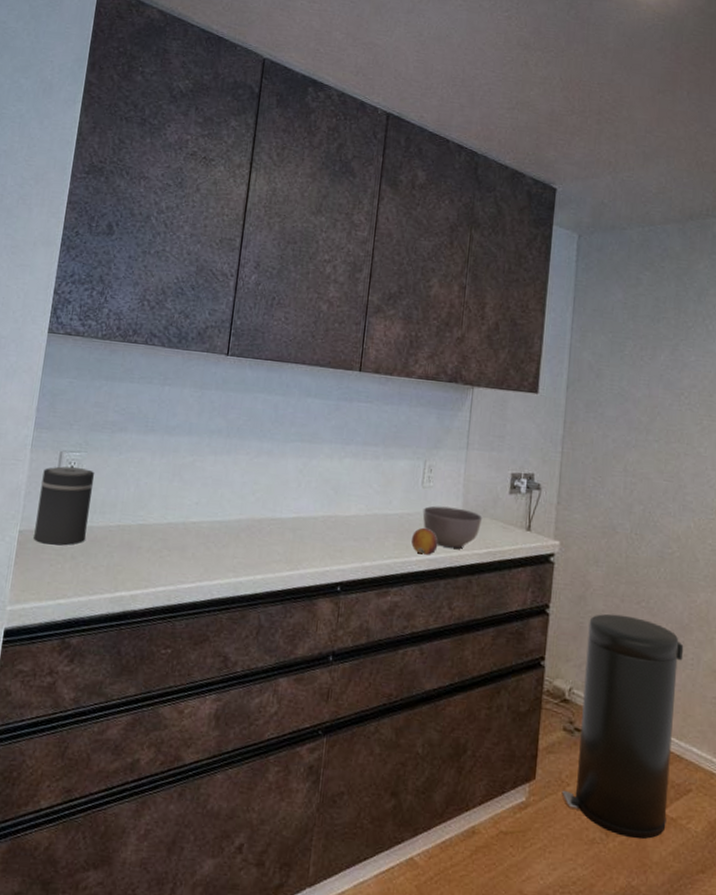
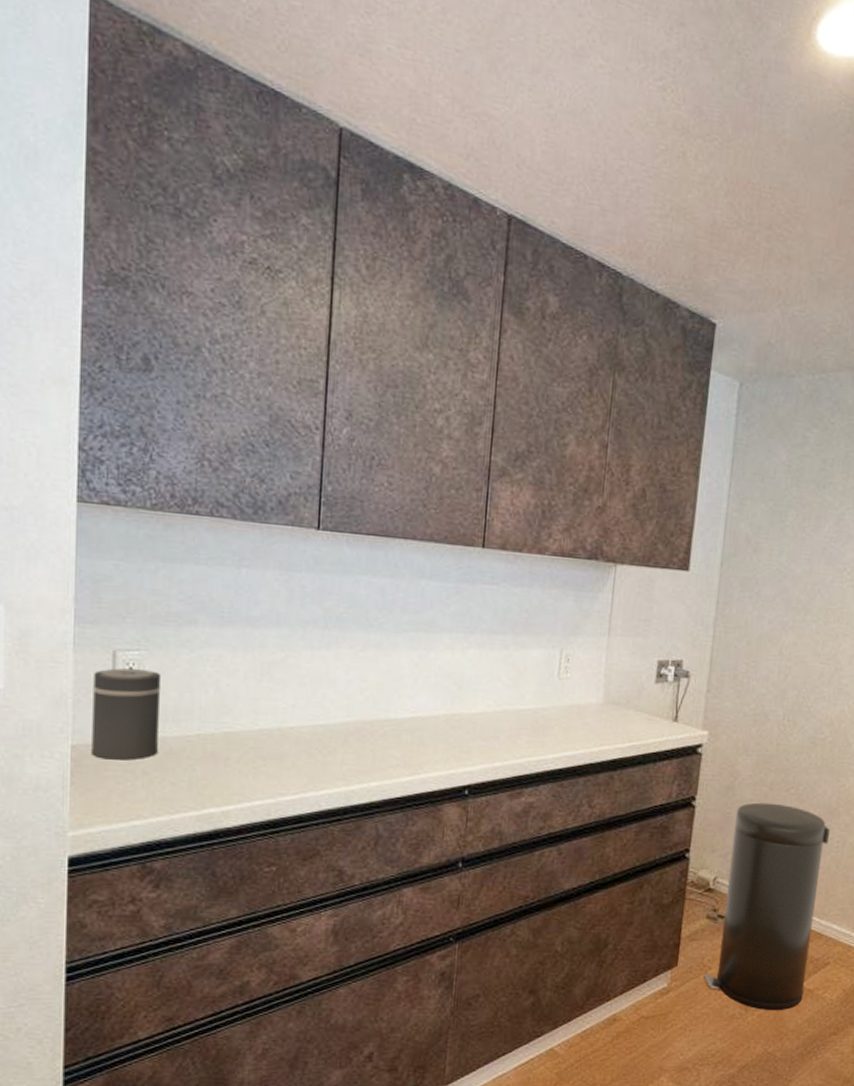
fruit: present [411,527,438,556] -> none [547,722,577,753]
bowl: present [422,506,483,549] -> none [559,698,626,744]

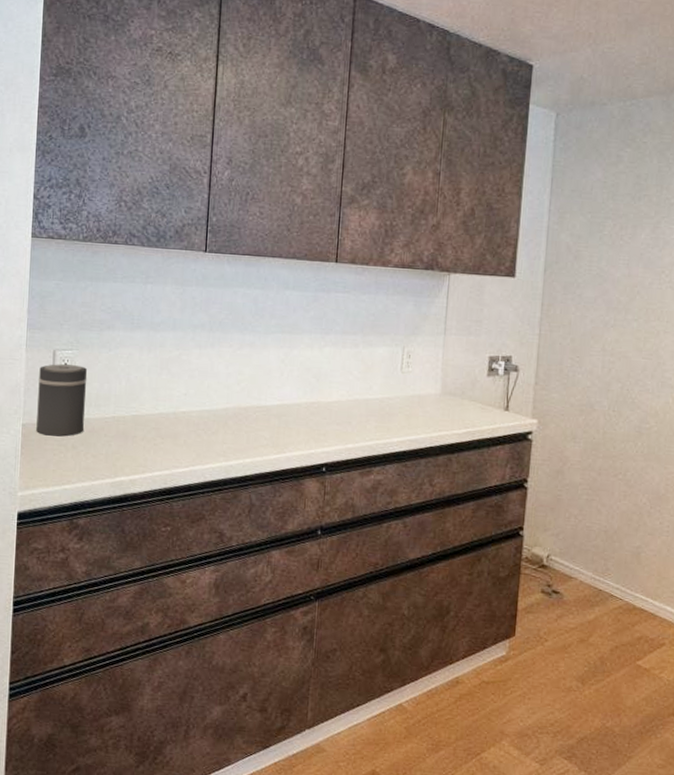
pedal bin: present [703,802,831,1010] -> none [540,486,660,687]

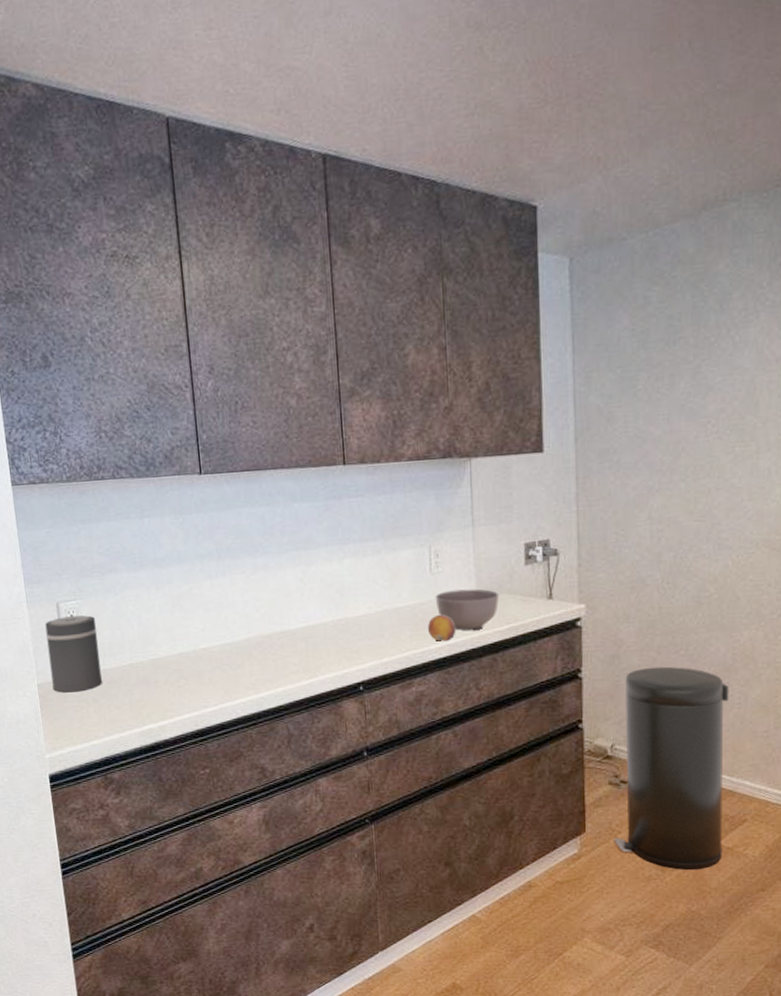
fruit: none [392,410,418,437] -> present [428,614,456,642]
bowl: none [402,390,461,429] -> present [435,588,500,630]
pedal bin: none [540,486,660,687] -> present [613,666,729,870]

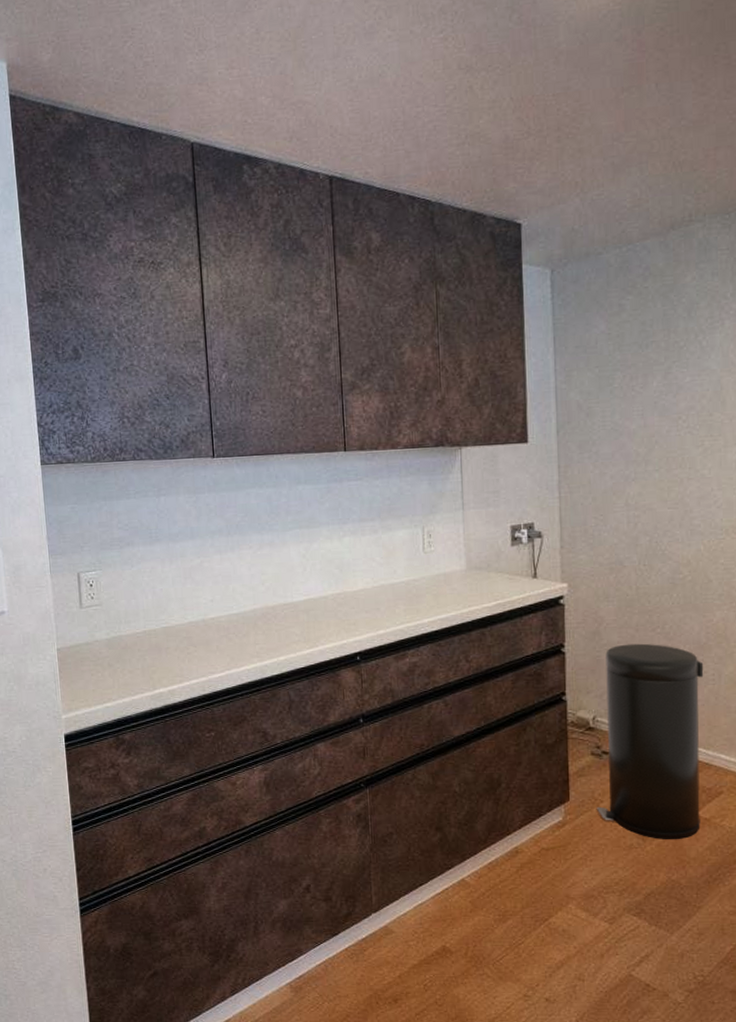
cylinder: present [45,615,102,693] -> none [66,585,117,657]
fruit: present [428,614,456,642] -> none [421,590,447,617]
bowl: present [435,588,500,630] -> none [428,567,488,606]

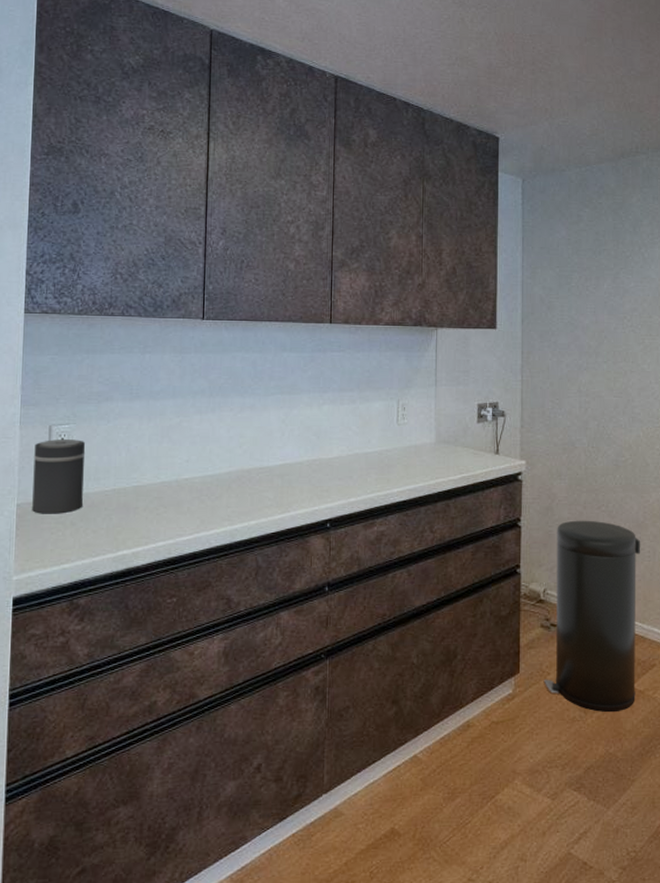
cylinder: none [66,585,117,657] -> present [32,439,86,514]

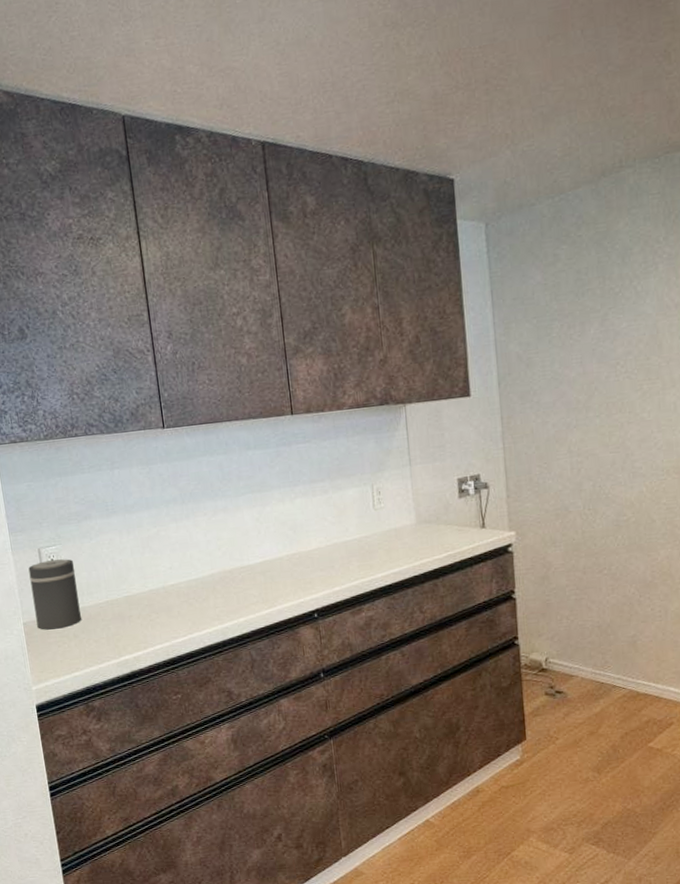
pedal bin: present [543,520,641,712] -> none [552,585,653,771]

